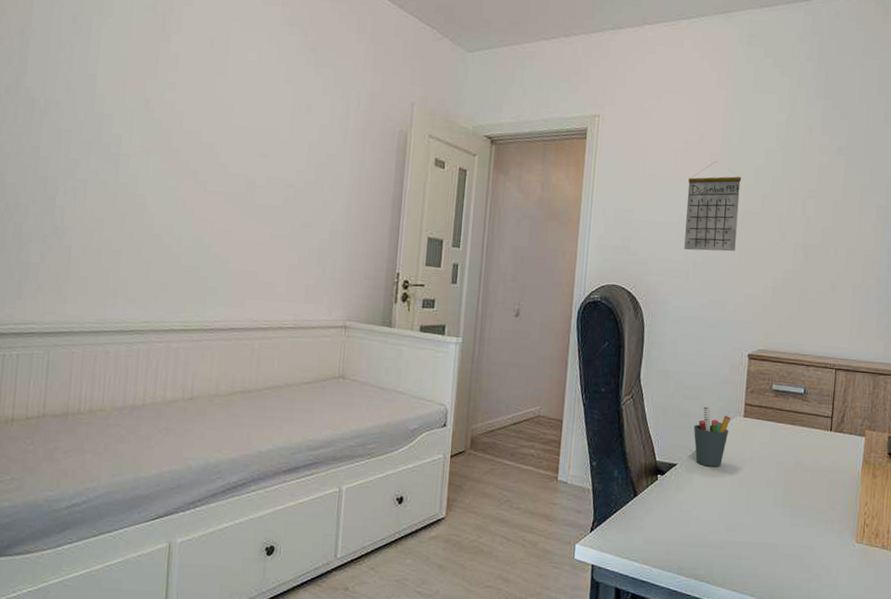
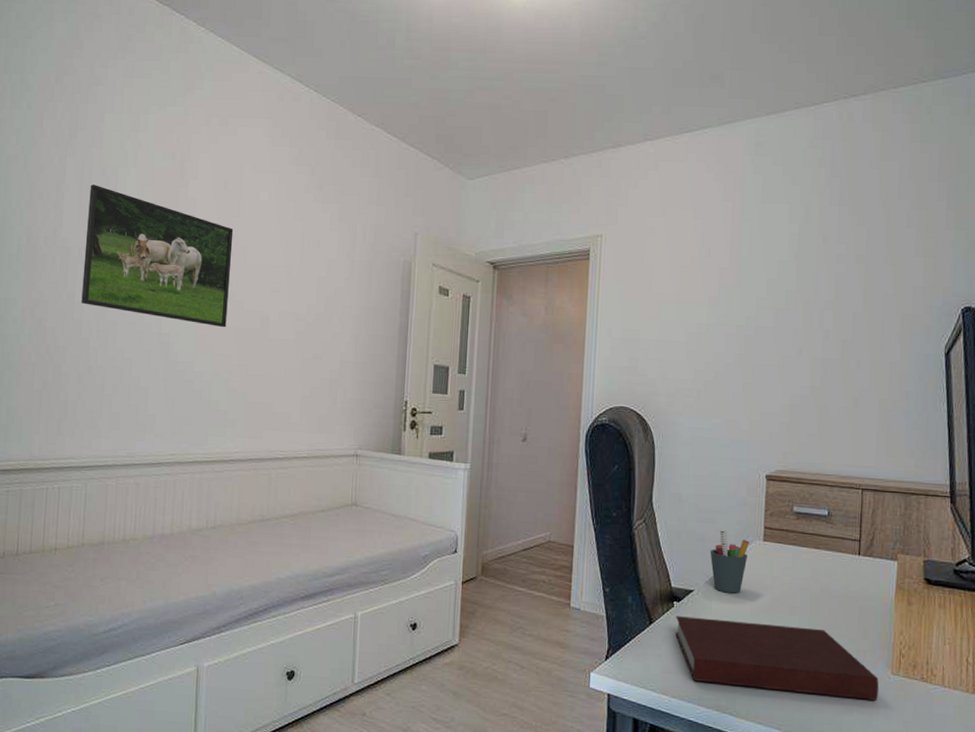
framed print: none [47,32,219,191] -> present [81,184,234,328]
notebook: none [657,489,845,567] -> present [674,616,879,701]
calendar: present [684,161,742,252] -> none [694,276,753,369]

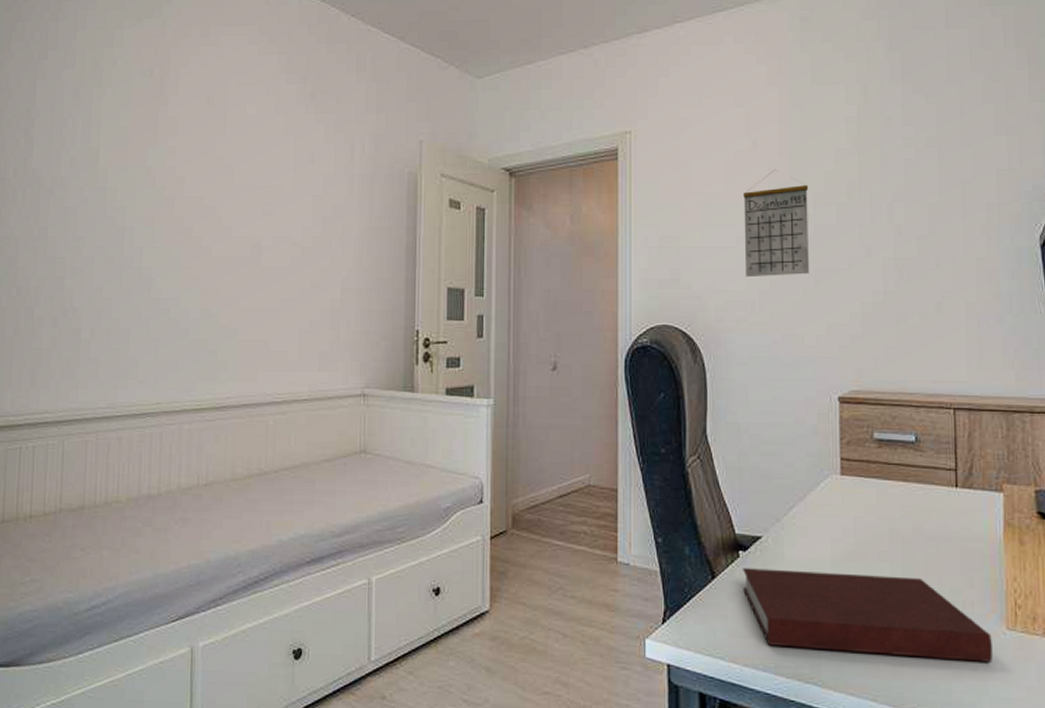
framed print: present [81,184,234,328] -> none [55,108,219,258]
calendar: none [694,276,753,369] -> present [743,169,809,278]
pen holder: present [710,530,749,594] -> none [778,464,824,539]

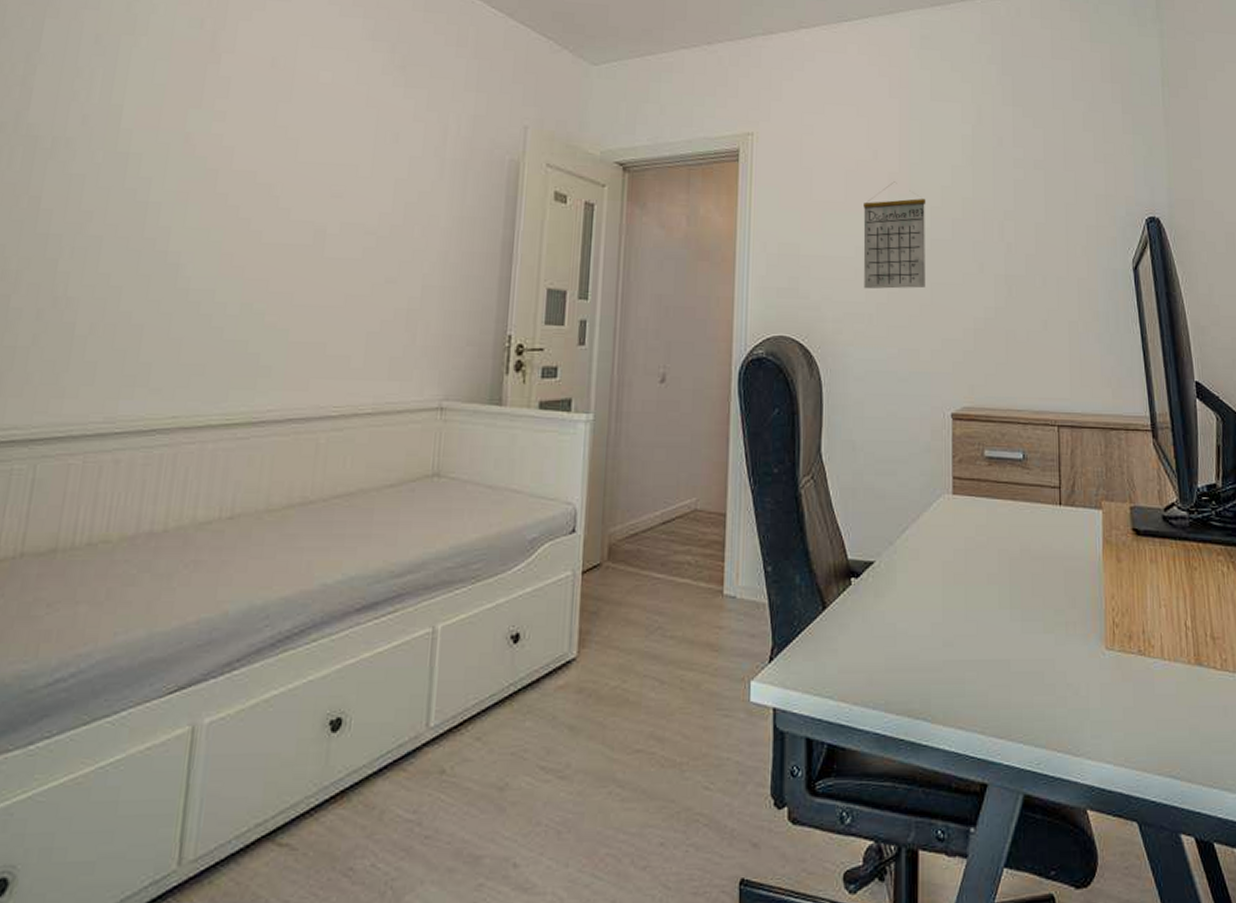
notebook: present [742,568,992,662] -> none [853,596,1093,685]

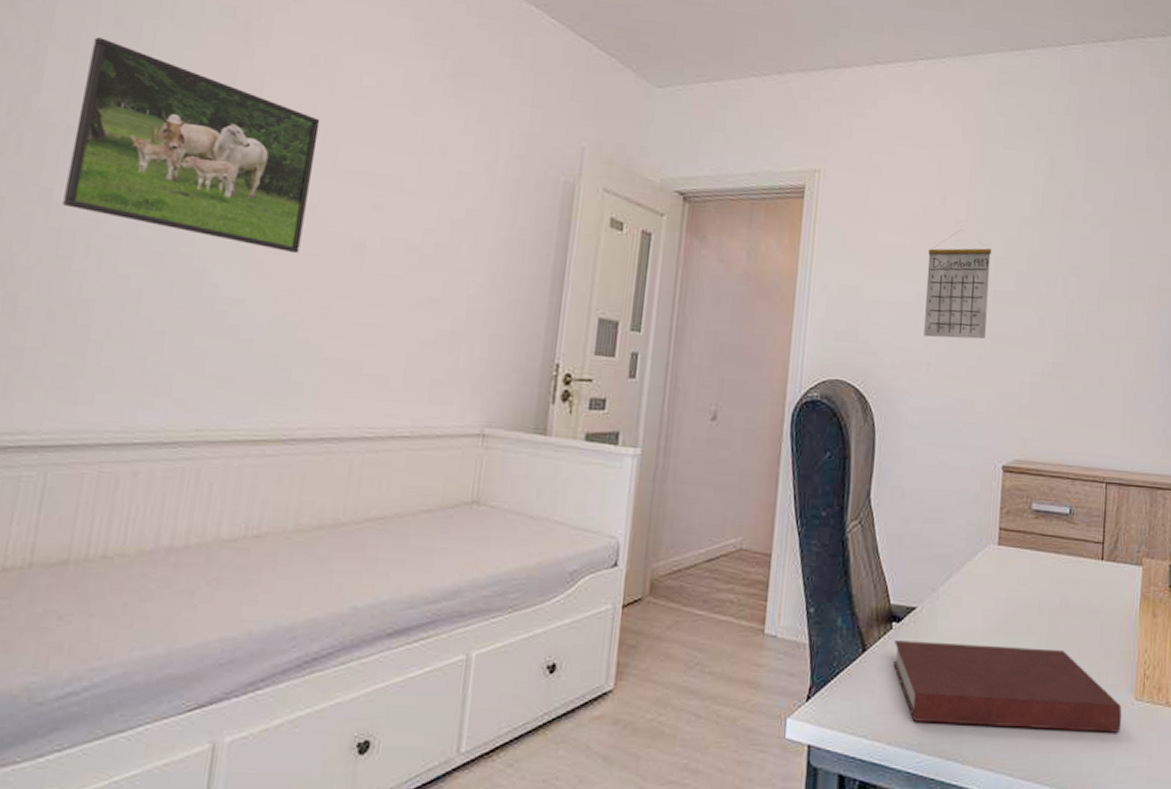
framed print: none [50,55,282,244] -> present [63,37,320,254]
notebook: none [853,596,1093,685] -> present [892,640,1122,733]

